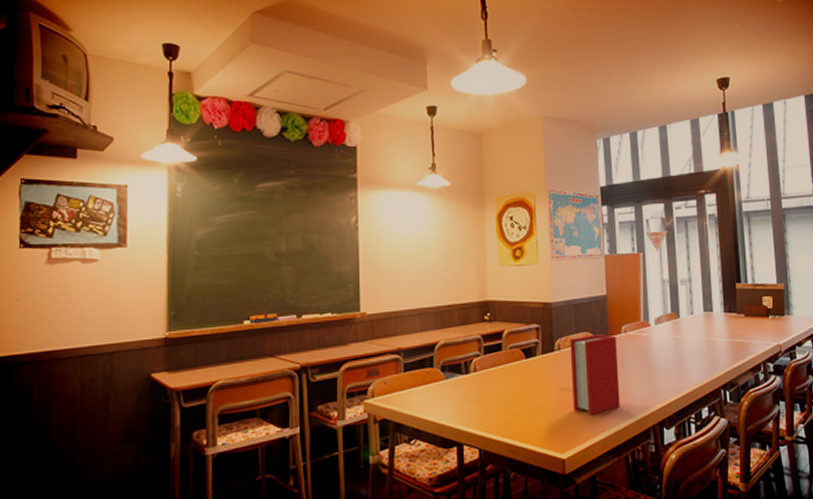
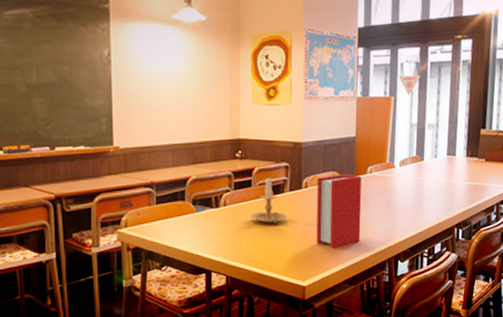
candle holder: none [502,339,541,390] -> present [250,176,287,224]

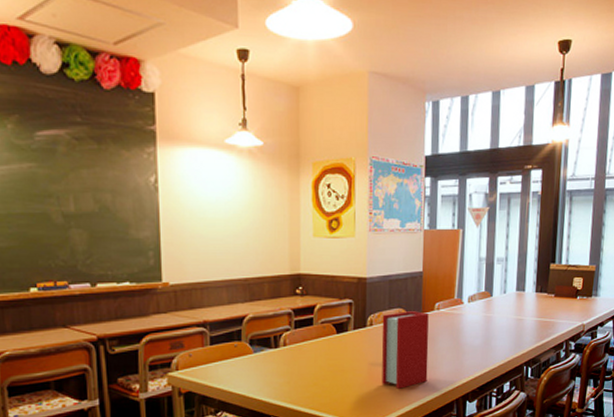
candle holder: present [250,176,287,224] -> none [312,314,351,364]

